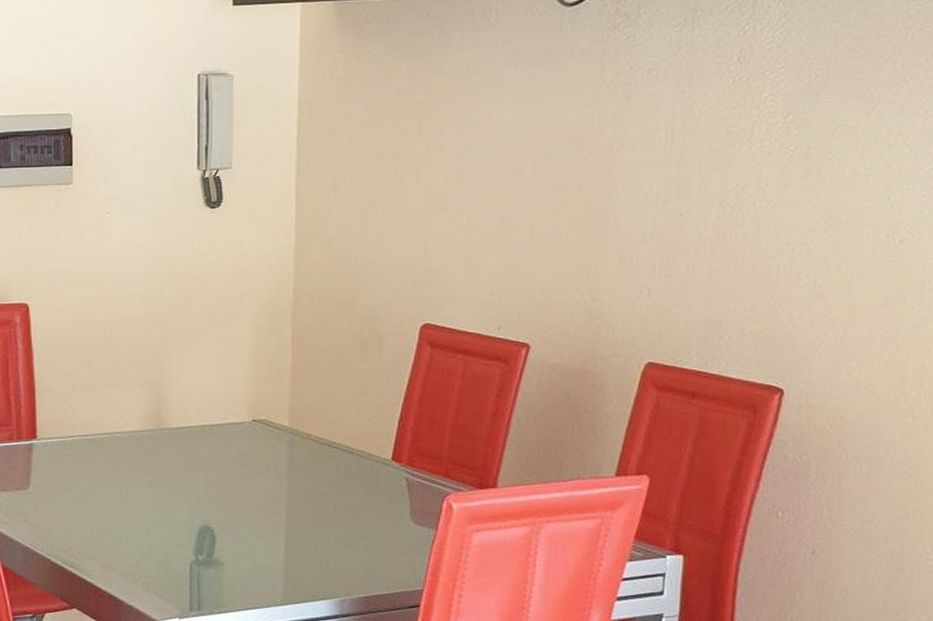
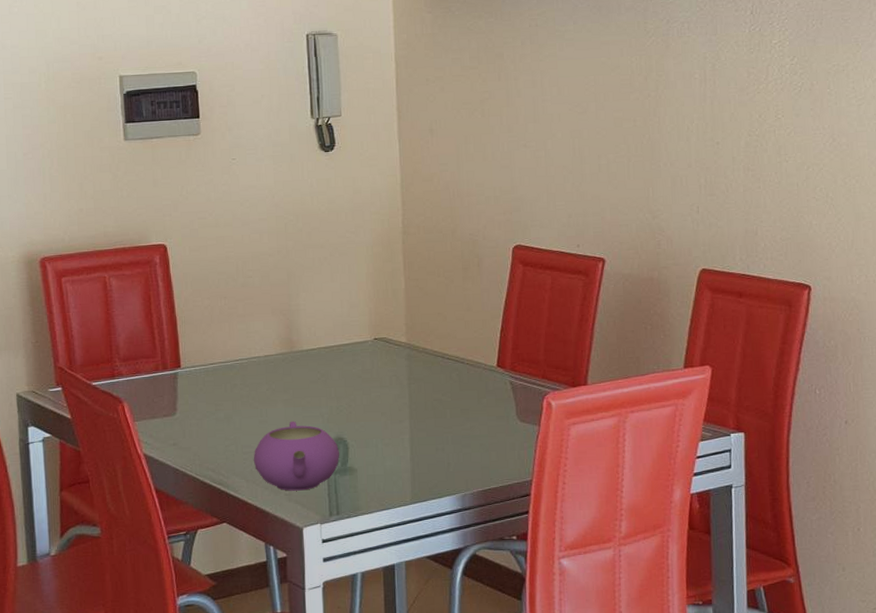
teapot: none [109,504,206,581] -> present [253,421,340,491]

